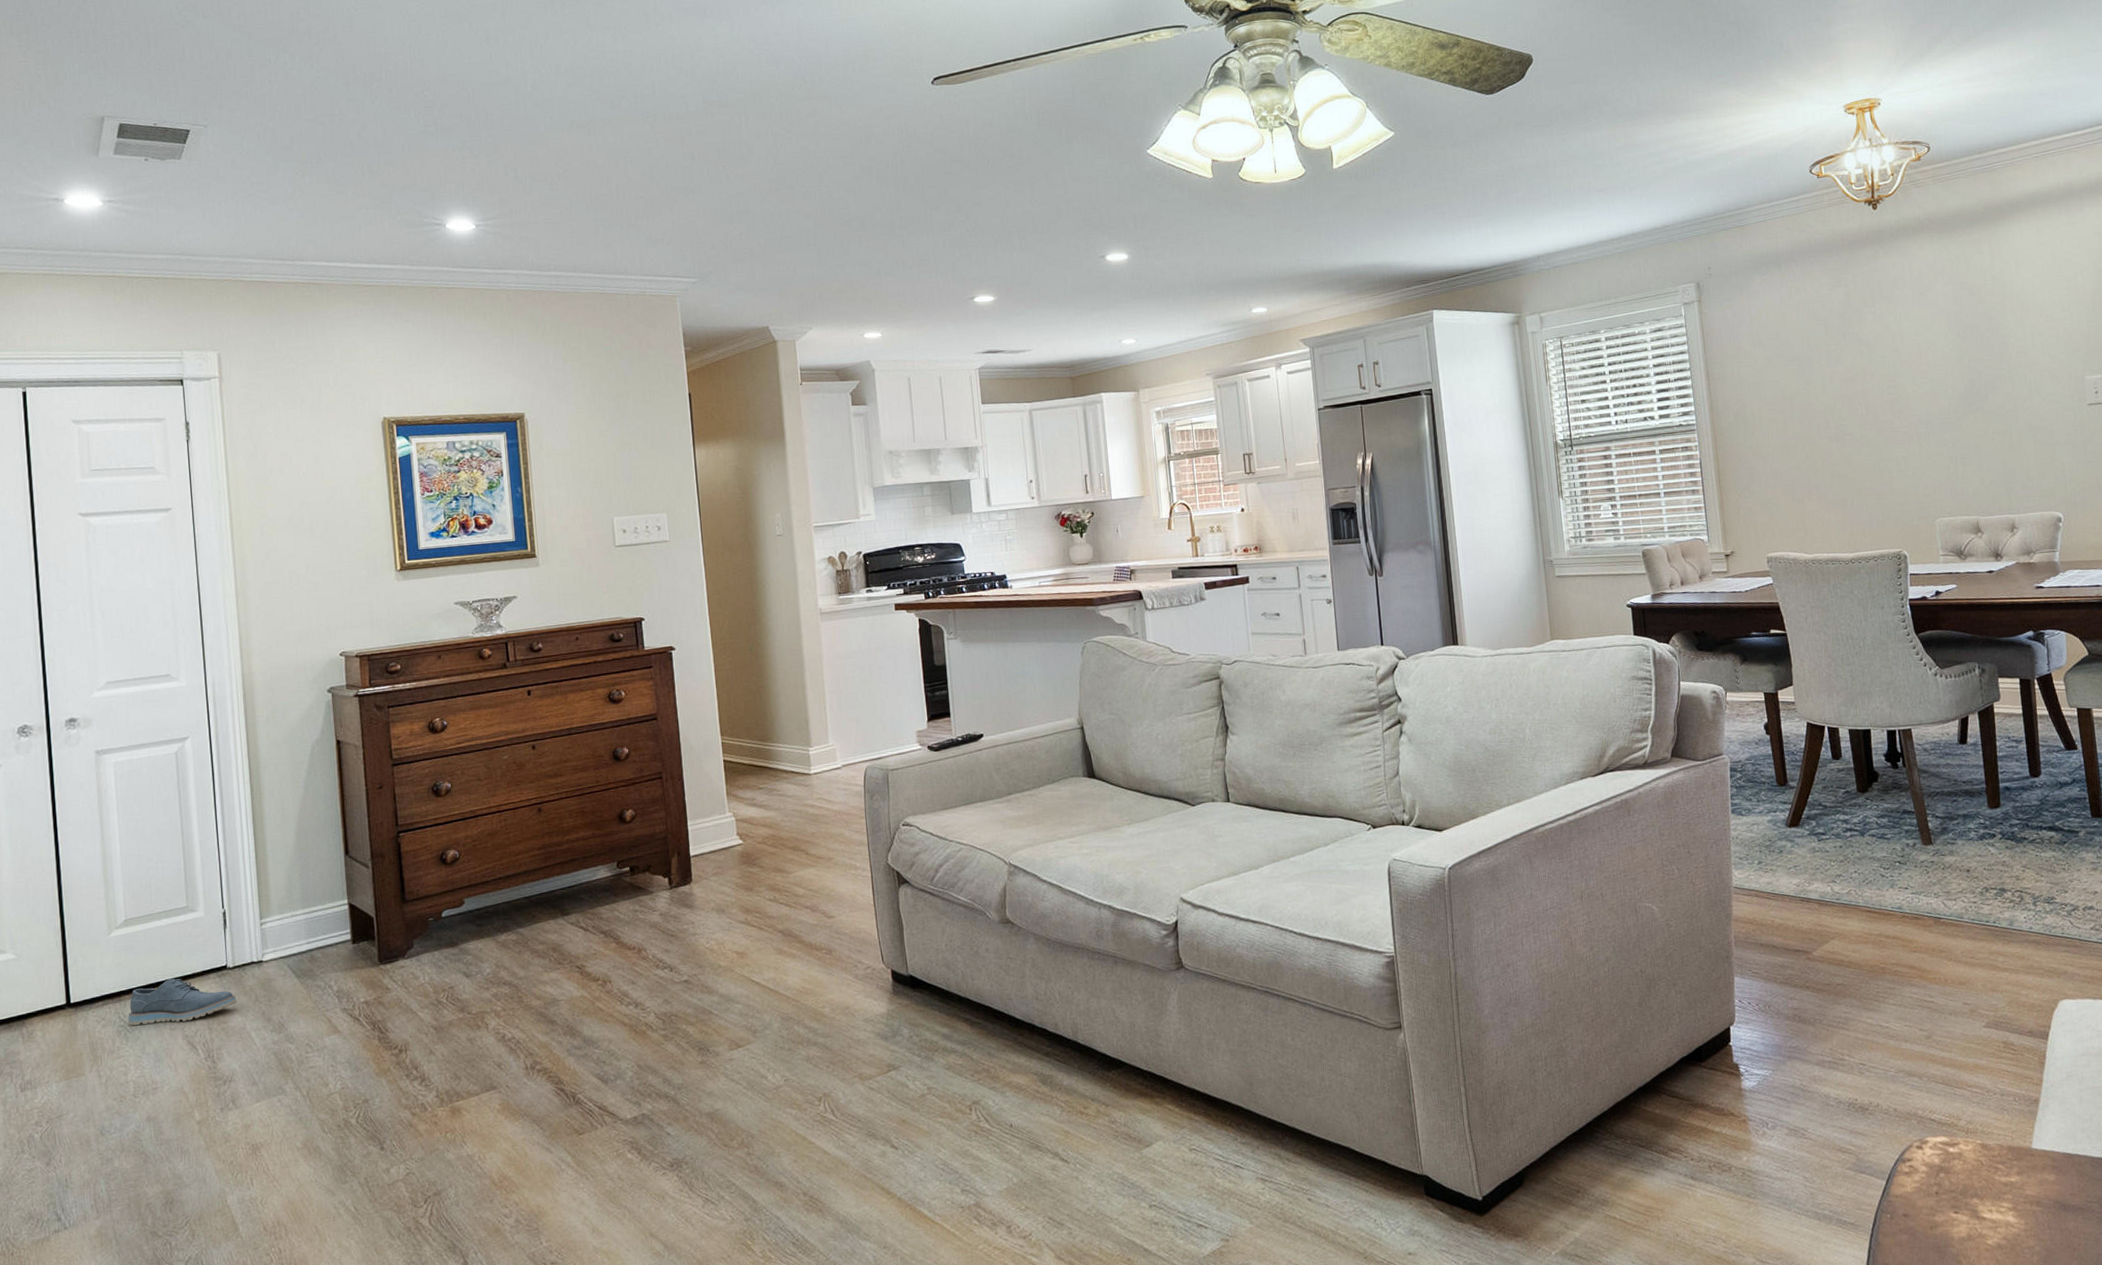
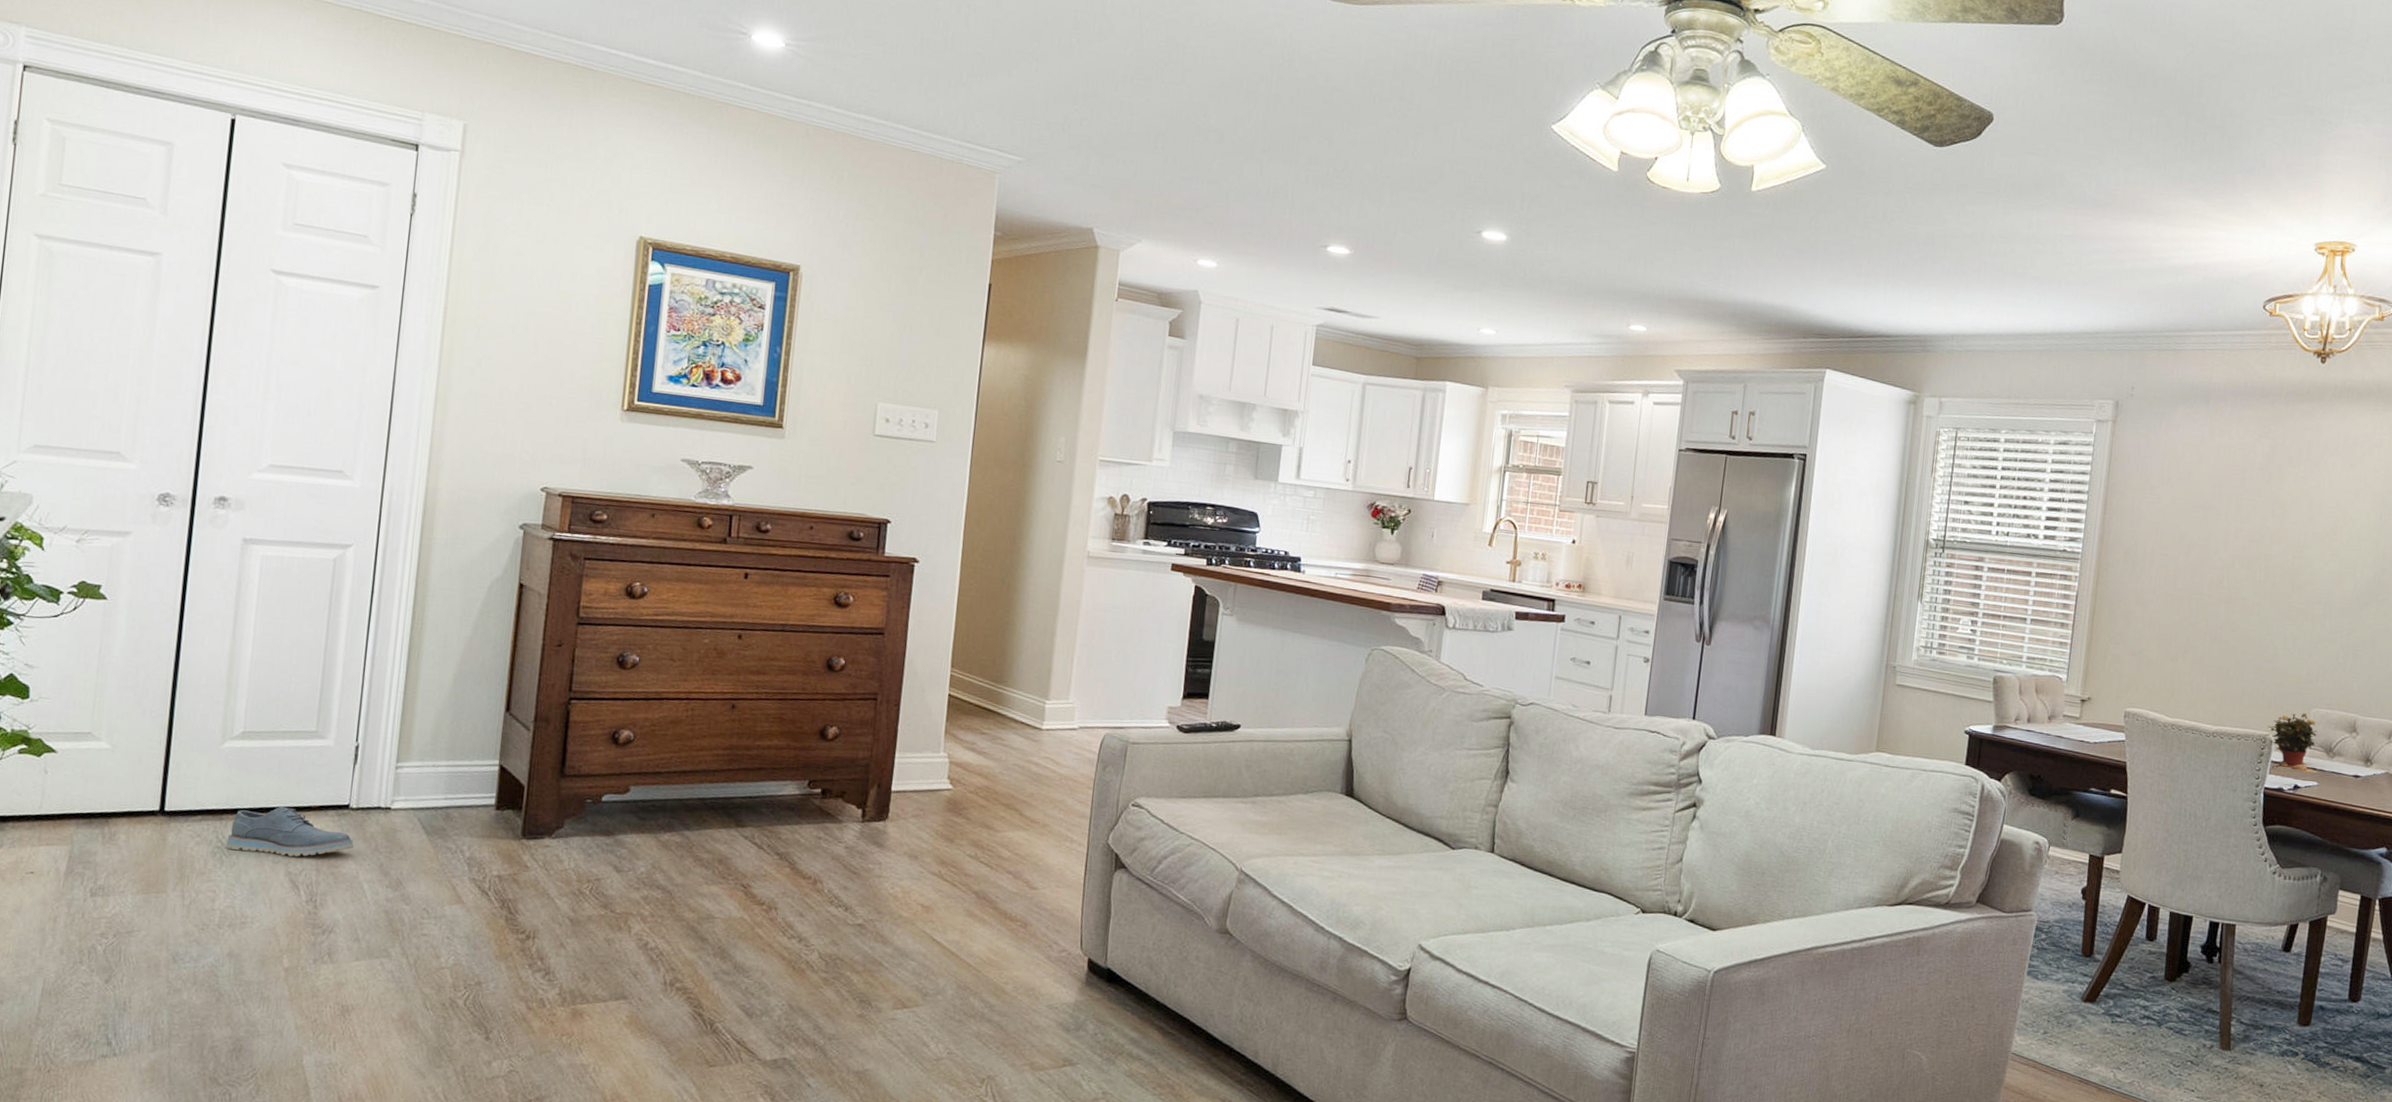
flower arrangement: none [1899,524,1956,581] -> present [2267,712,2320,774]

